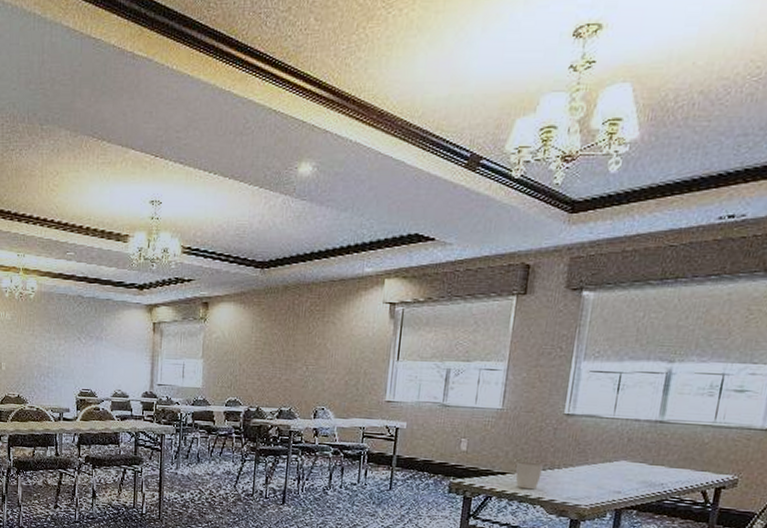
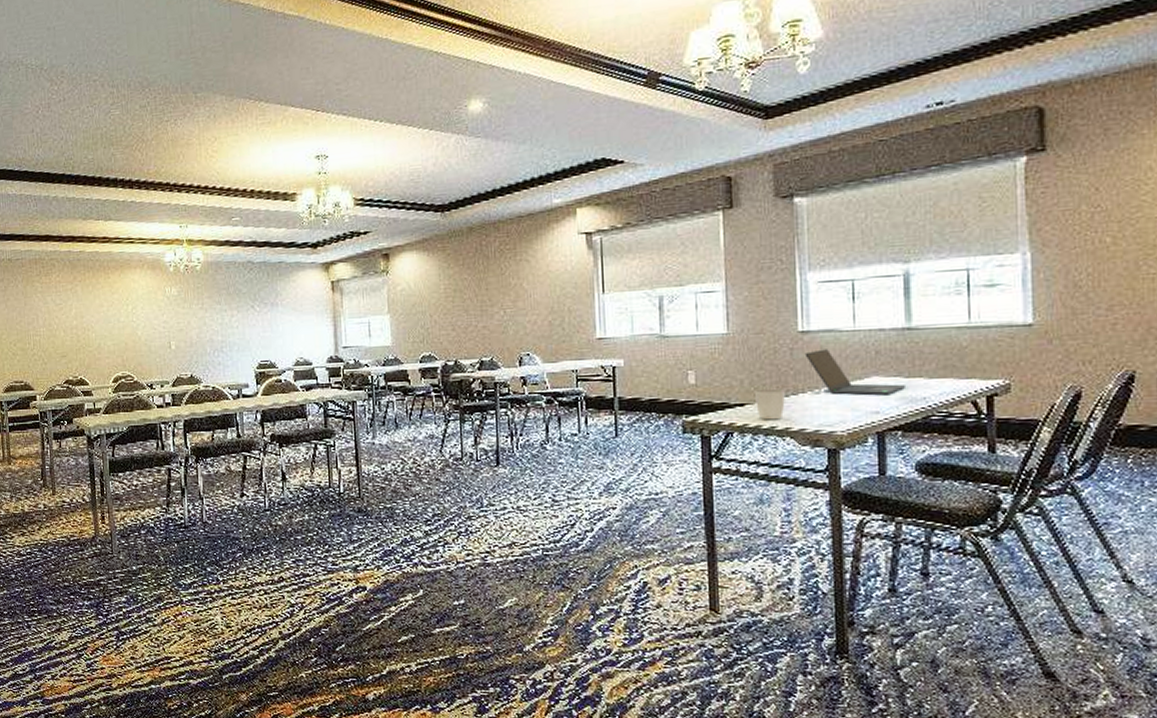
laptop: none [566,432,649,479] -> present [804,349,907,396]

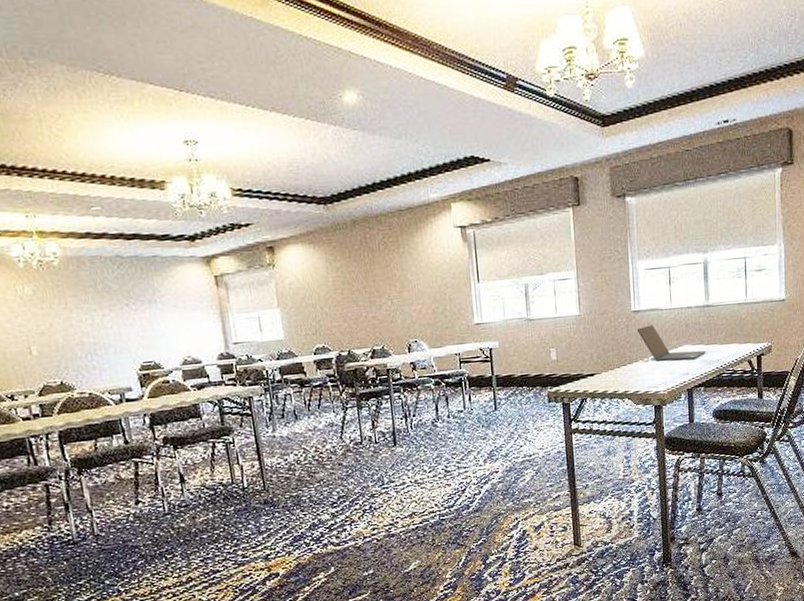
cup: present [753,388,785,420] -> none [601,359,624,386]

